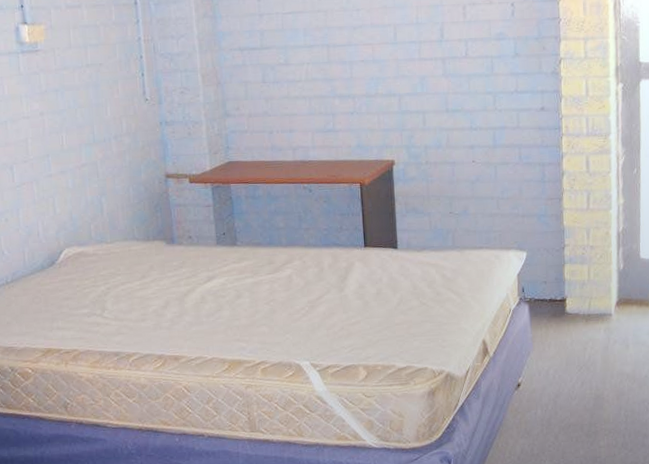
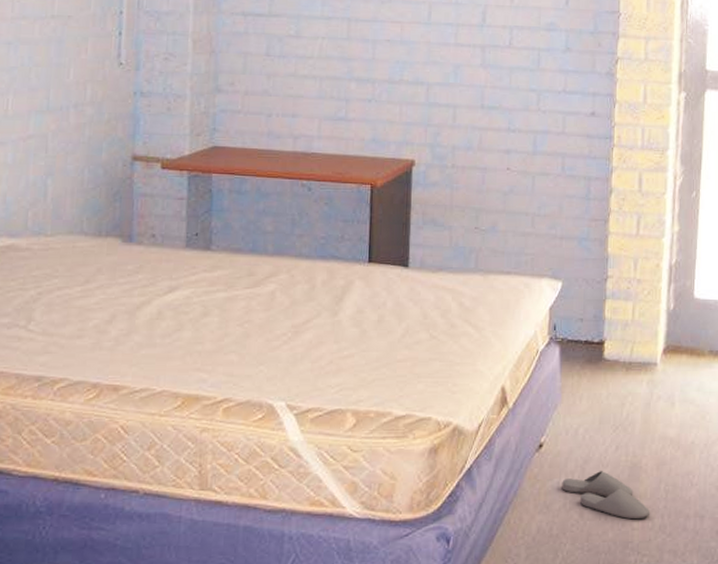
slippers: none [538,402,614,440] -> present [562,471,651,520]

